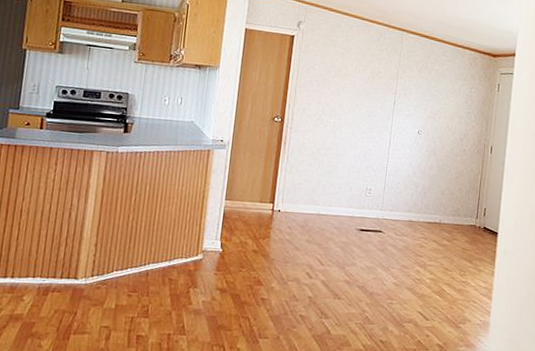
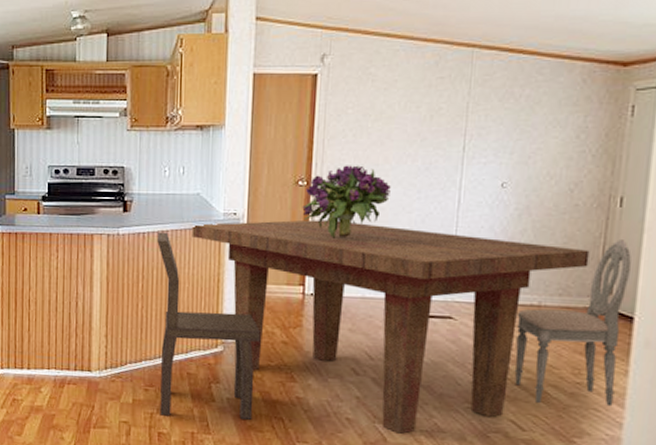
dining chair: none [140,152,236,321] -> present [157,231,261,421]
dining table: none [184,147,472,327] -> present [192,220,590,434]
bouquet: none [276,108,343,166] -> present [302,165,391,238]
dining chair: none [422,176,497,299] -> present [514,240,631,407]

